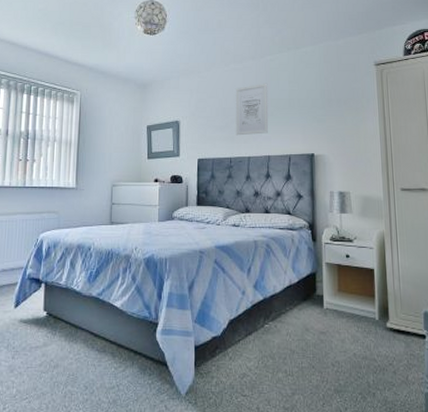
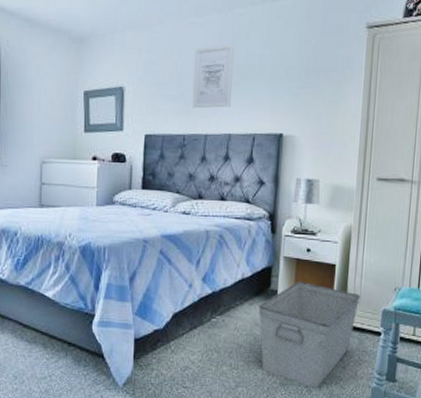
storage bin: none [307,287,401,395] -> present [258,282,361,389]

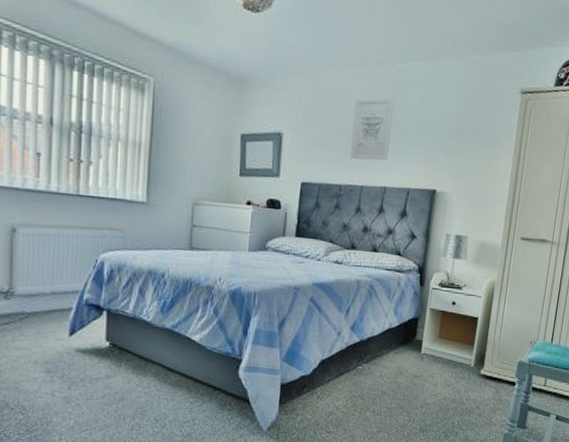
storage bin: present [258,282,361,389] -> none [403,333,500,434]

